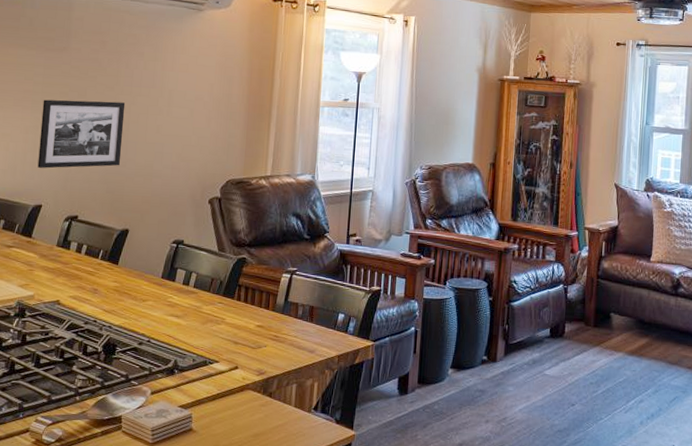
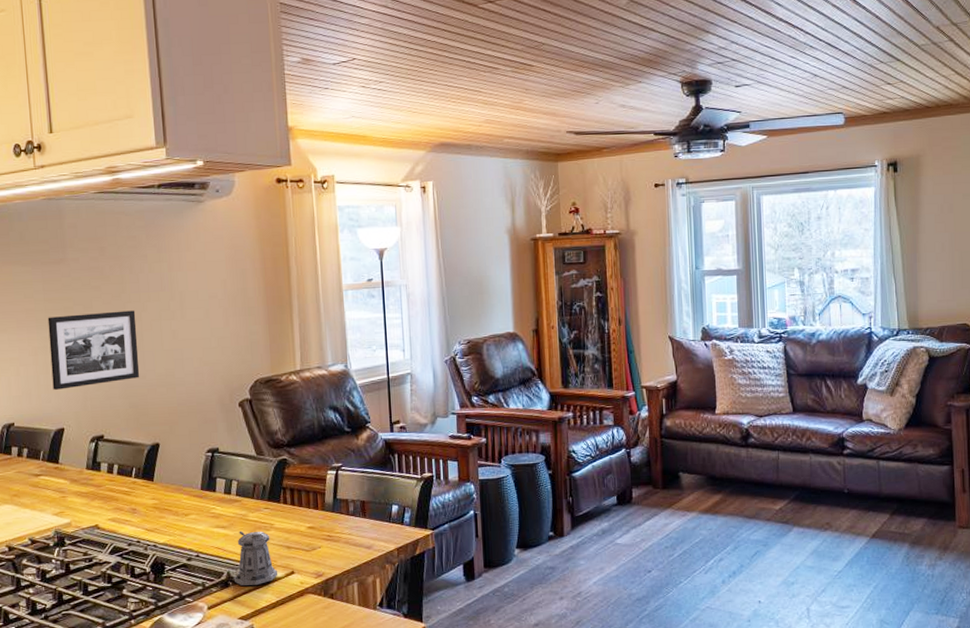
pepper shaker: none [179,321,223,377] -> present [233,530,278,586]

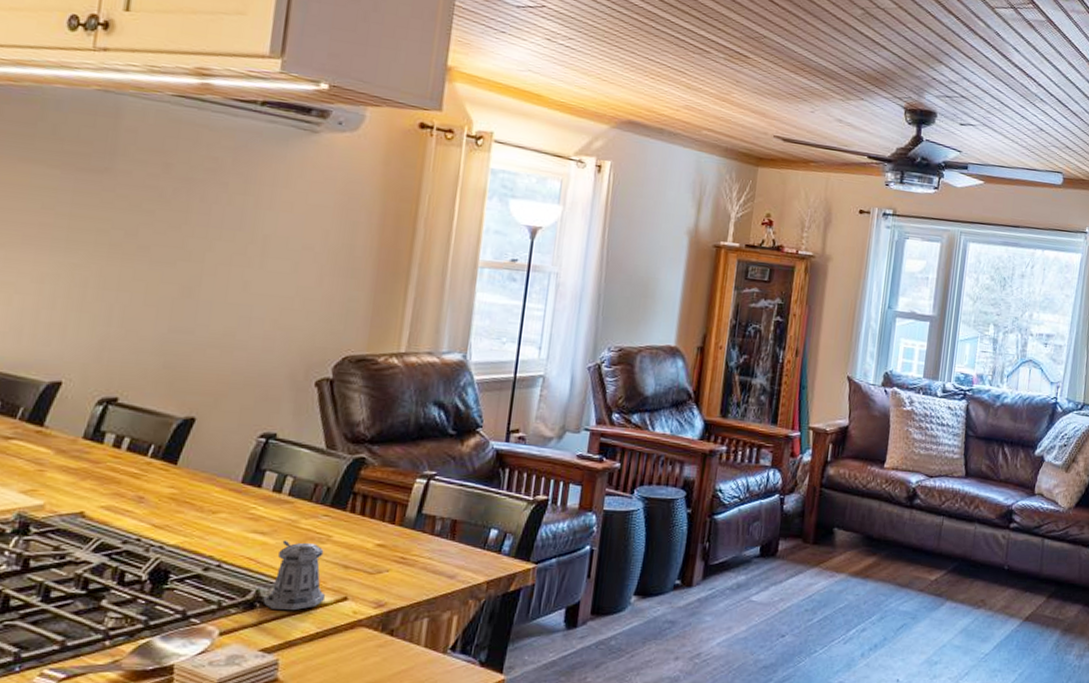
picture frame: present [47,310,140,390] -> none [56,237,198,333]

